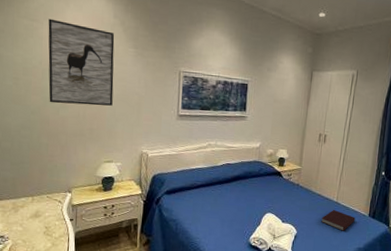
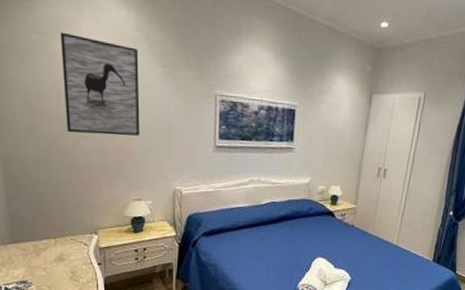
notebook: present [321,210,355,231] -> none [378,254,418,278]

